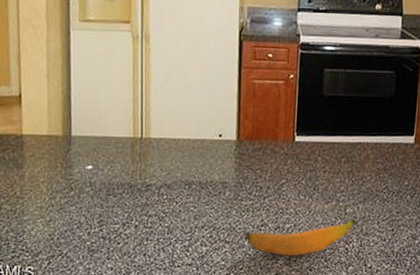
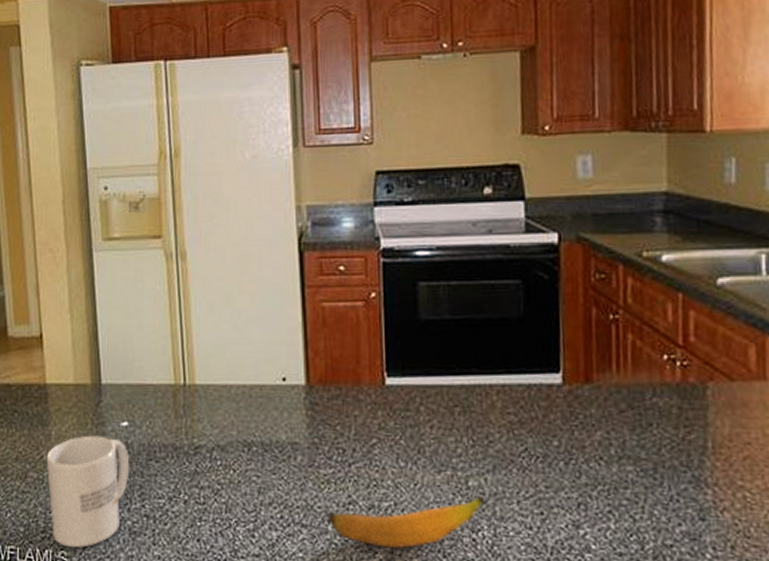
mug: none [19,176,92,263] -> present [46,435,130,548]

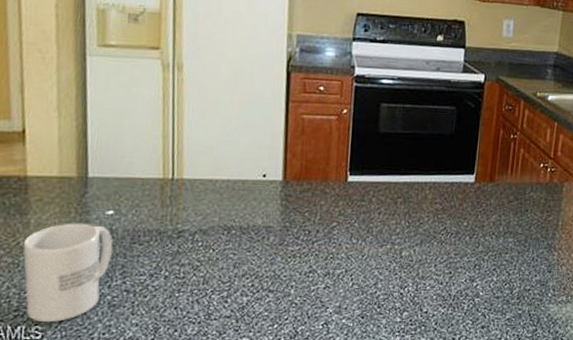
banana: present [327,496,485,549] -> none [290,263,412,304]

